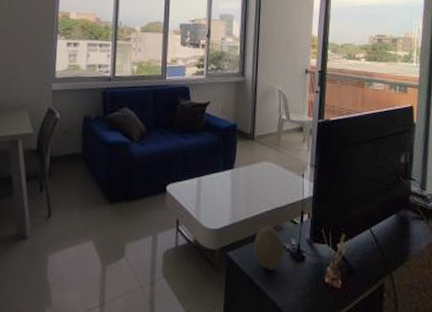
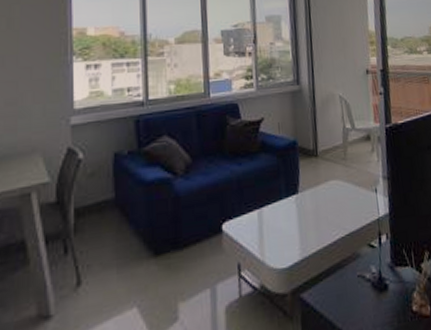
decorative egg: present [254,225,284,270] -> none [329,254,365,308]

